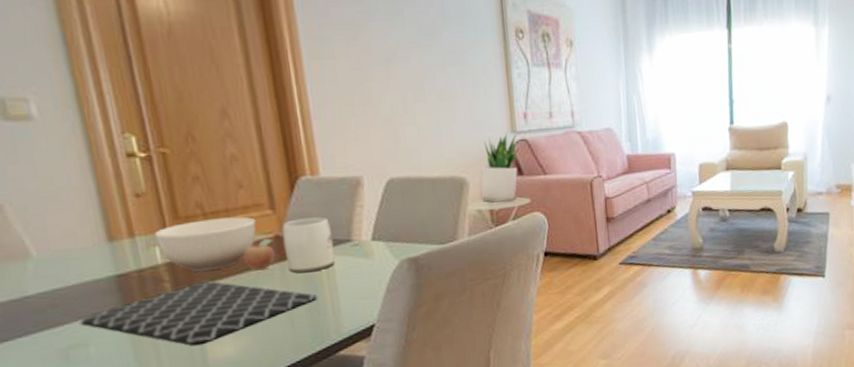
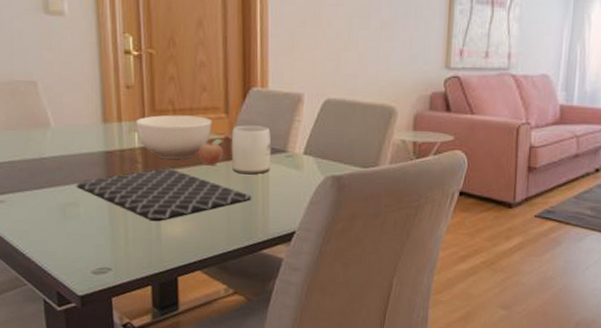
planter: present [481,134,518,203] -> none [407,69,450,137]

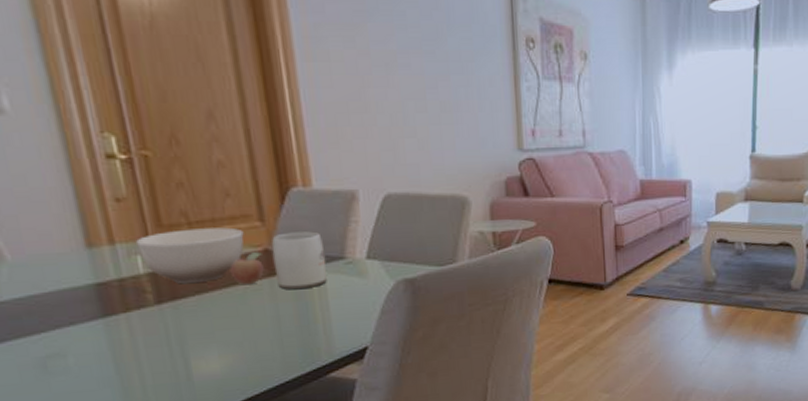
placemat: present [76,168,252,221] -> none [57,294,308,360]

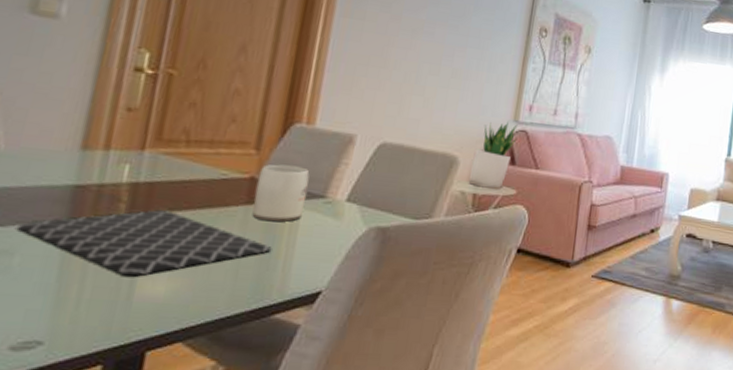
placemat: none [57,294,308,360] -> present [16,210,272,276]
bowl: present [136,227,244,284] -> none [130,145,237,200]
fruit: present [230,252,264,285] -> none [210,177,247,210]
planter: none [484,151,524,225] -> present [468,122,518,191]

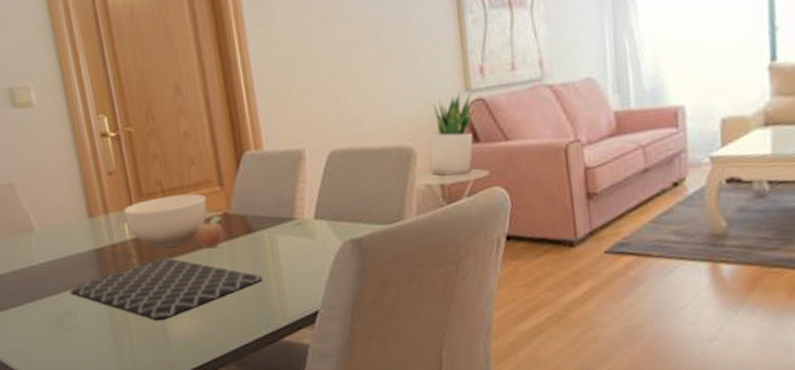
bowl: none [130,145,237,200] -> present [124,193,207,249]
fruit: none [210,177,247,210] -> present [196,216,224,249]
mug: present [252,164,310,222] -> none [230,193,279,253]

